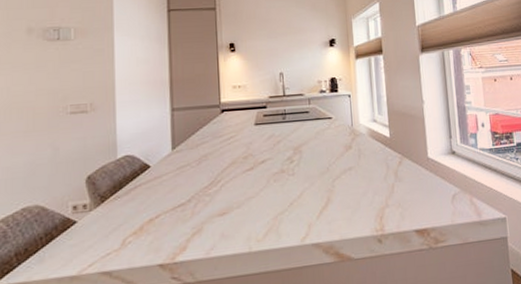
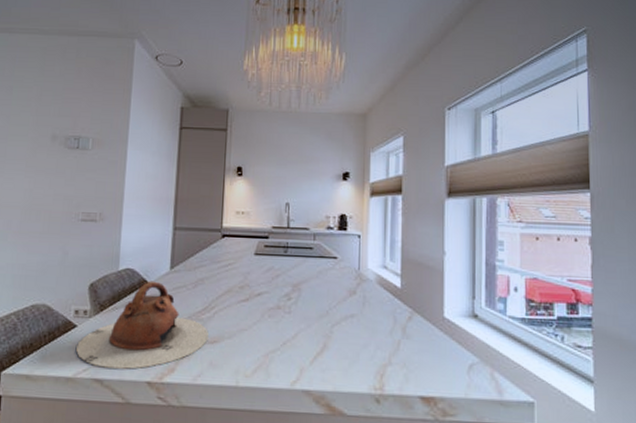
teapot: none [79,164,217,259] -> present [76,281,209,369]

